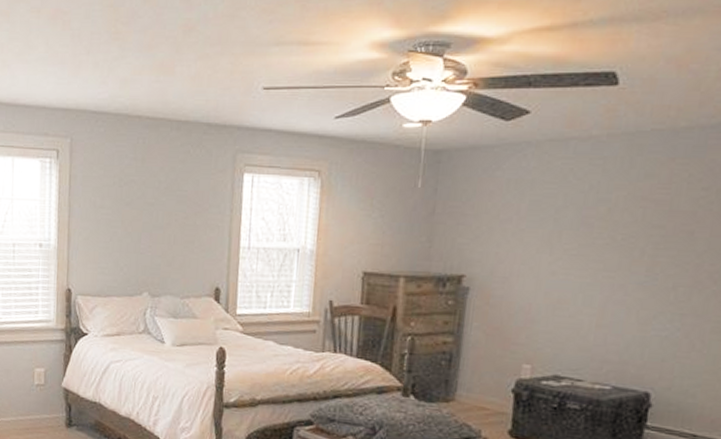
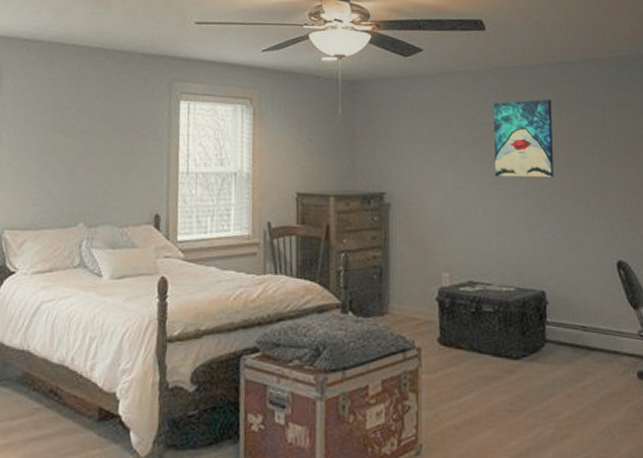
wall art: none [604,171,698,265] -> present [493,99,554,178]

